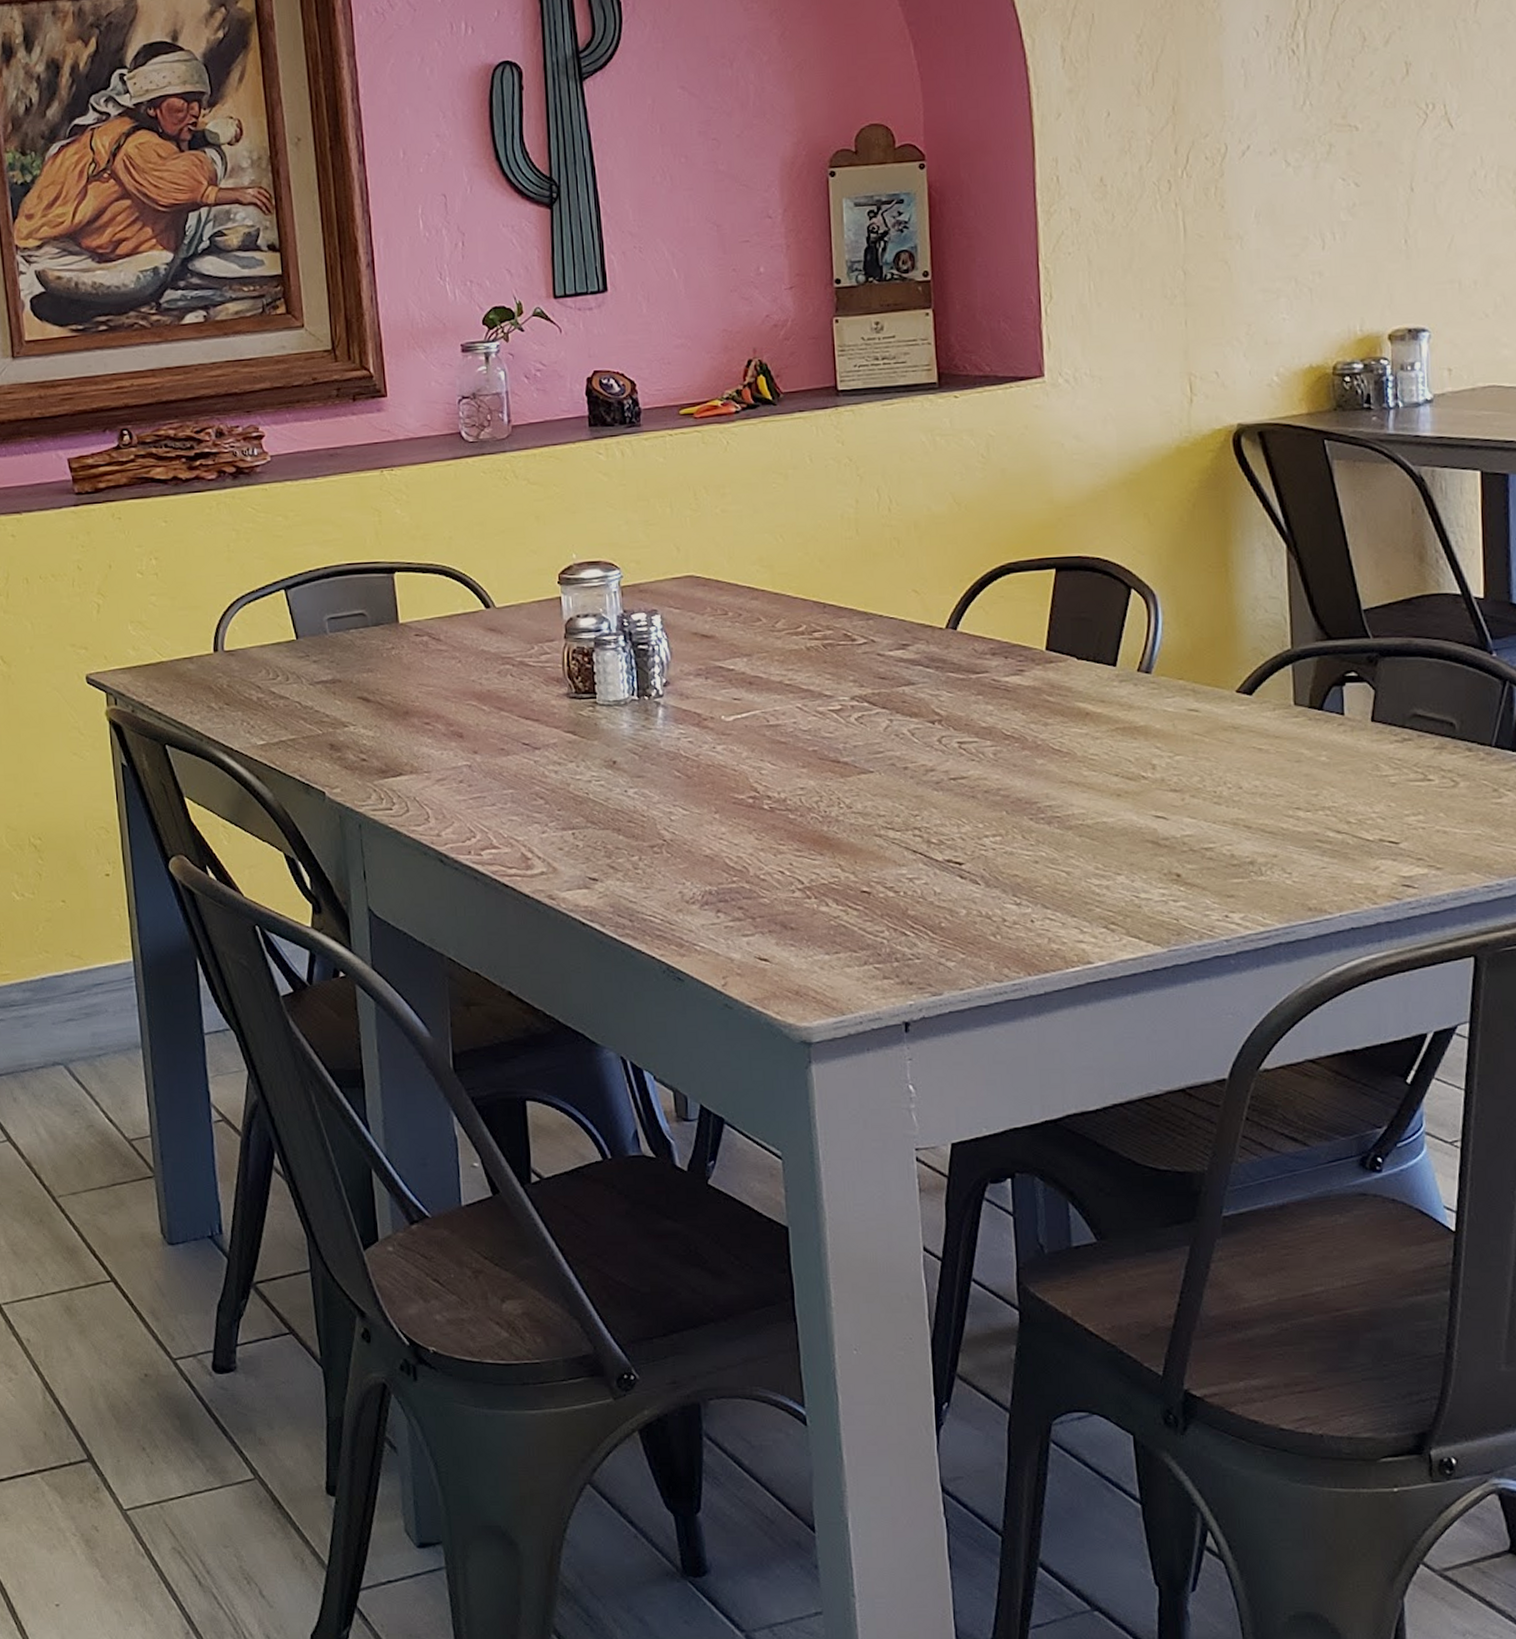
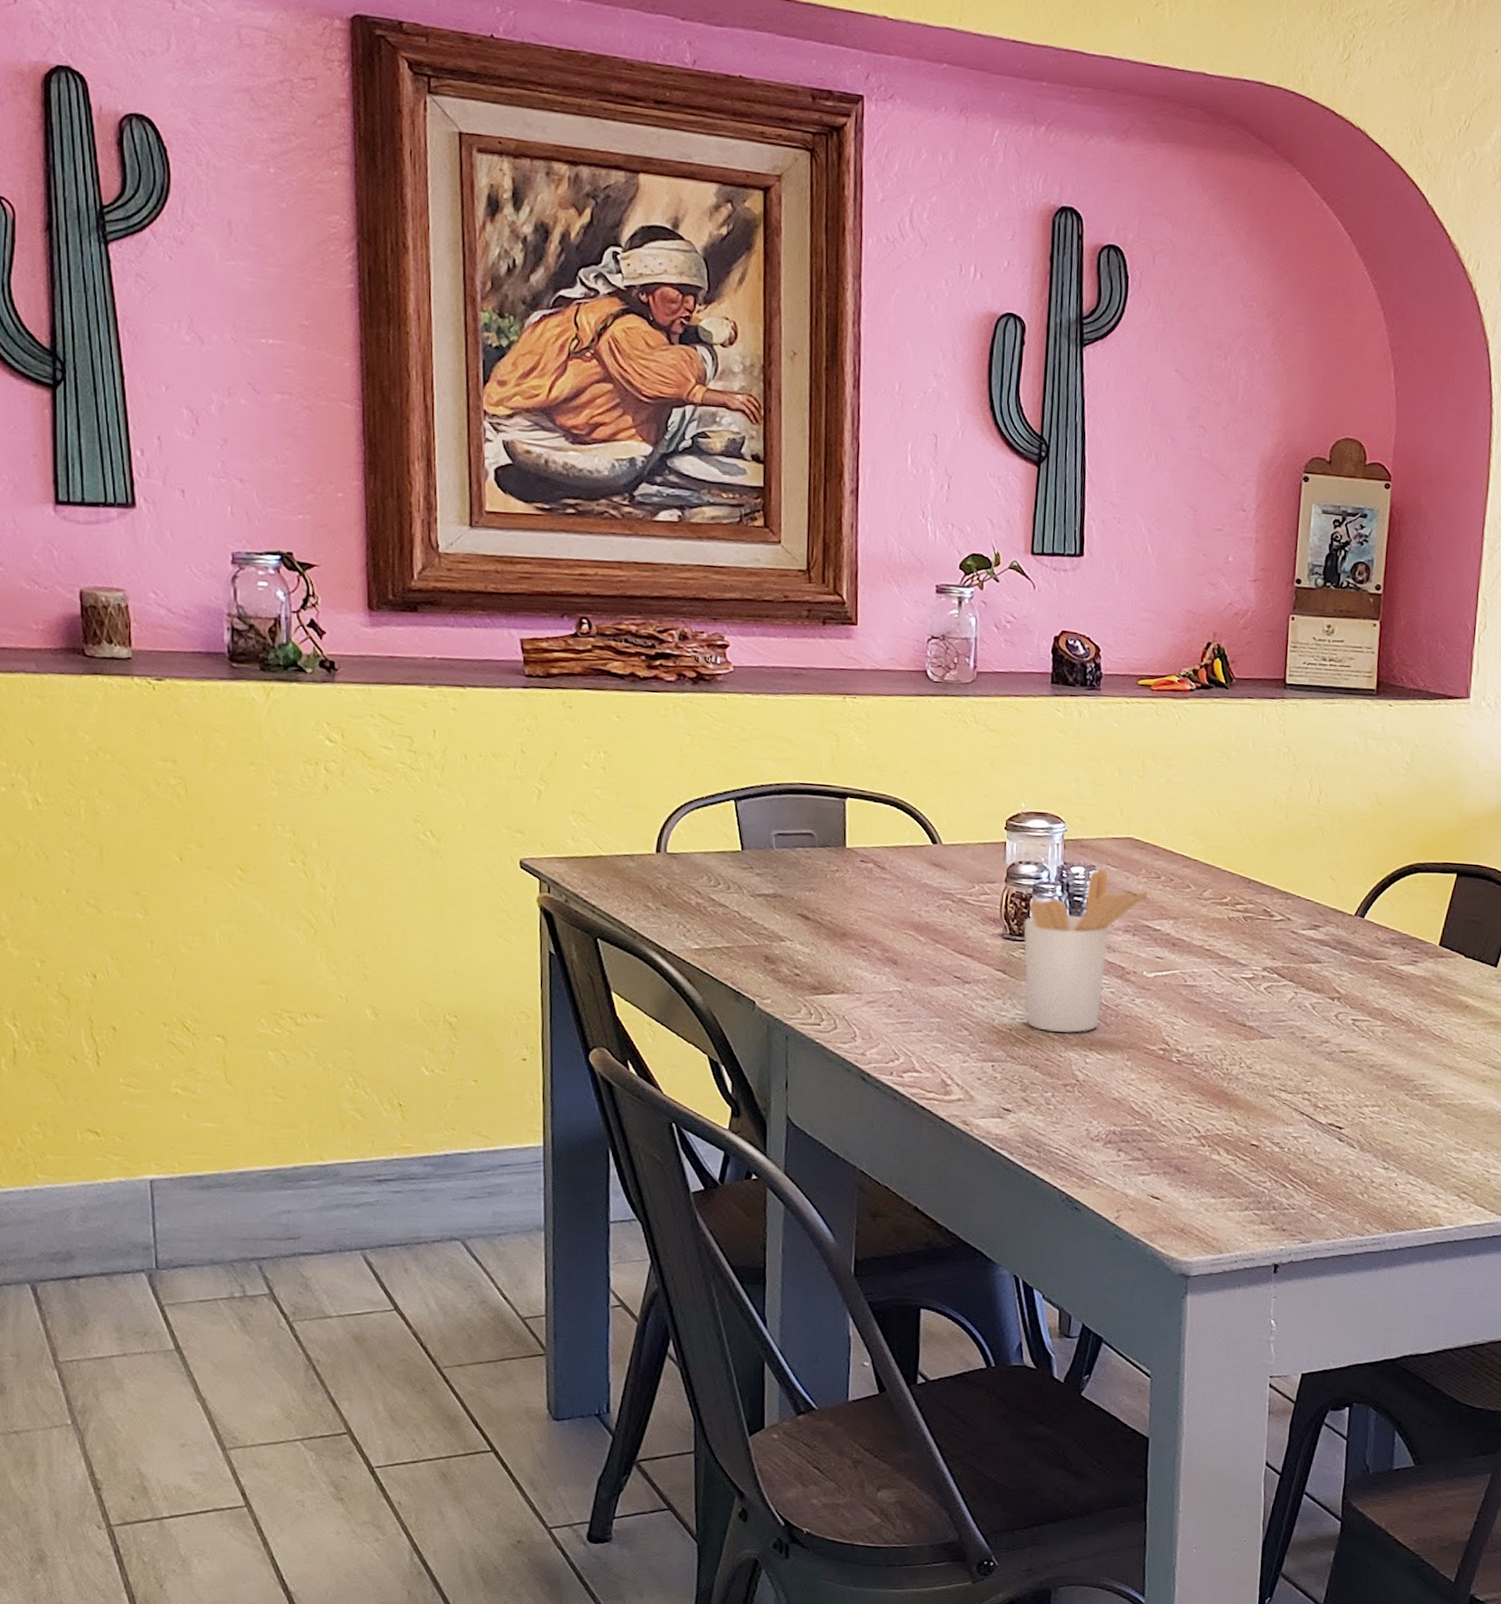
utensil holder: none [589,613,716,791] -> present [1023,869,1148,1033]

